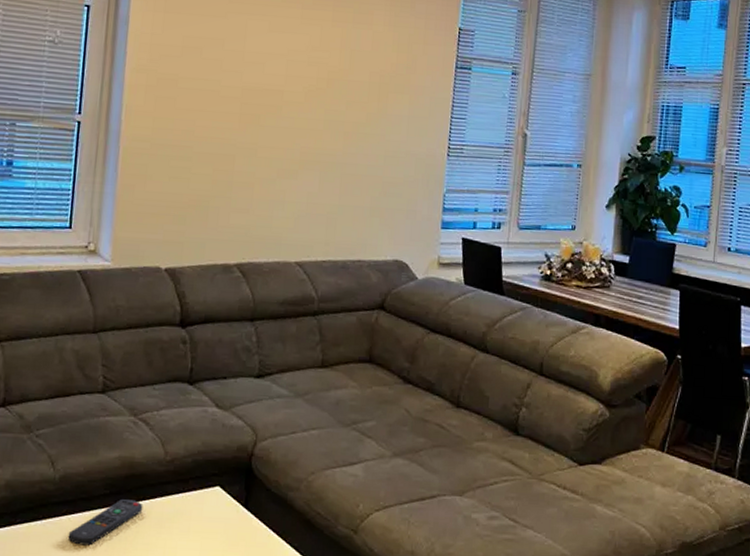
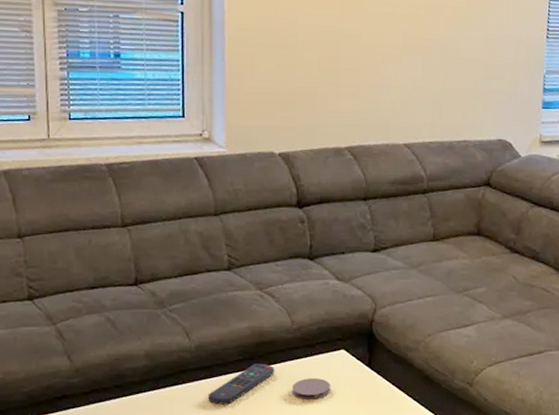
coaster: none [159,518,203,544] -> present [291,378,331,401]

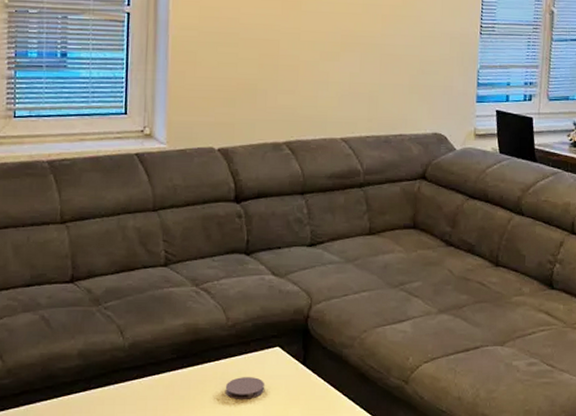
remote control: present [207,364,275,405] -> none [139,363,209,406]

